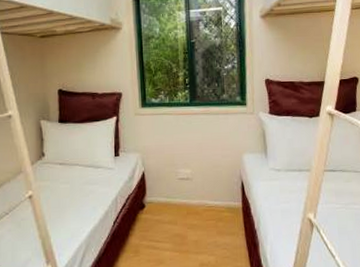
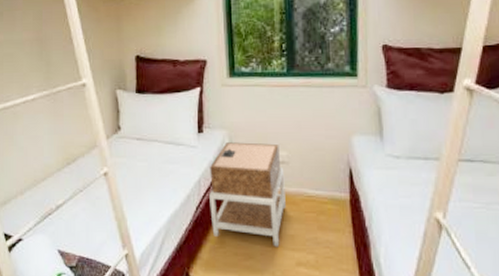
nightstand: none [125,163,190,252] -> present [209,142,286,247]

